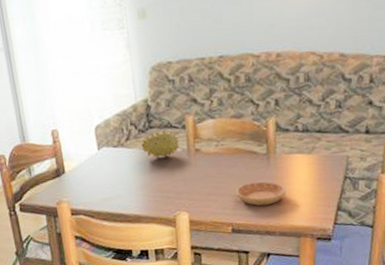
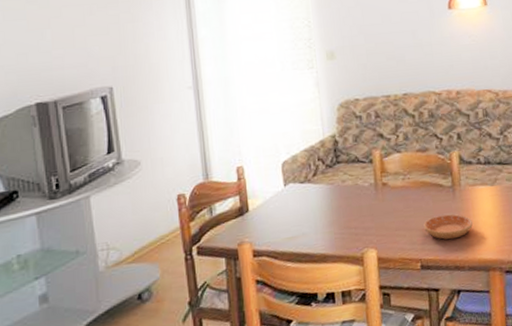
fruit: present [141,130,180,158] -> none [328,165,367,193]

